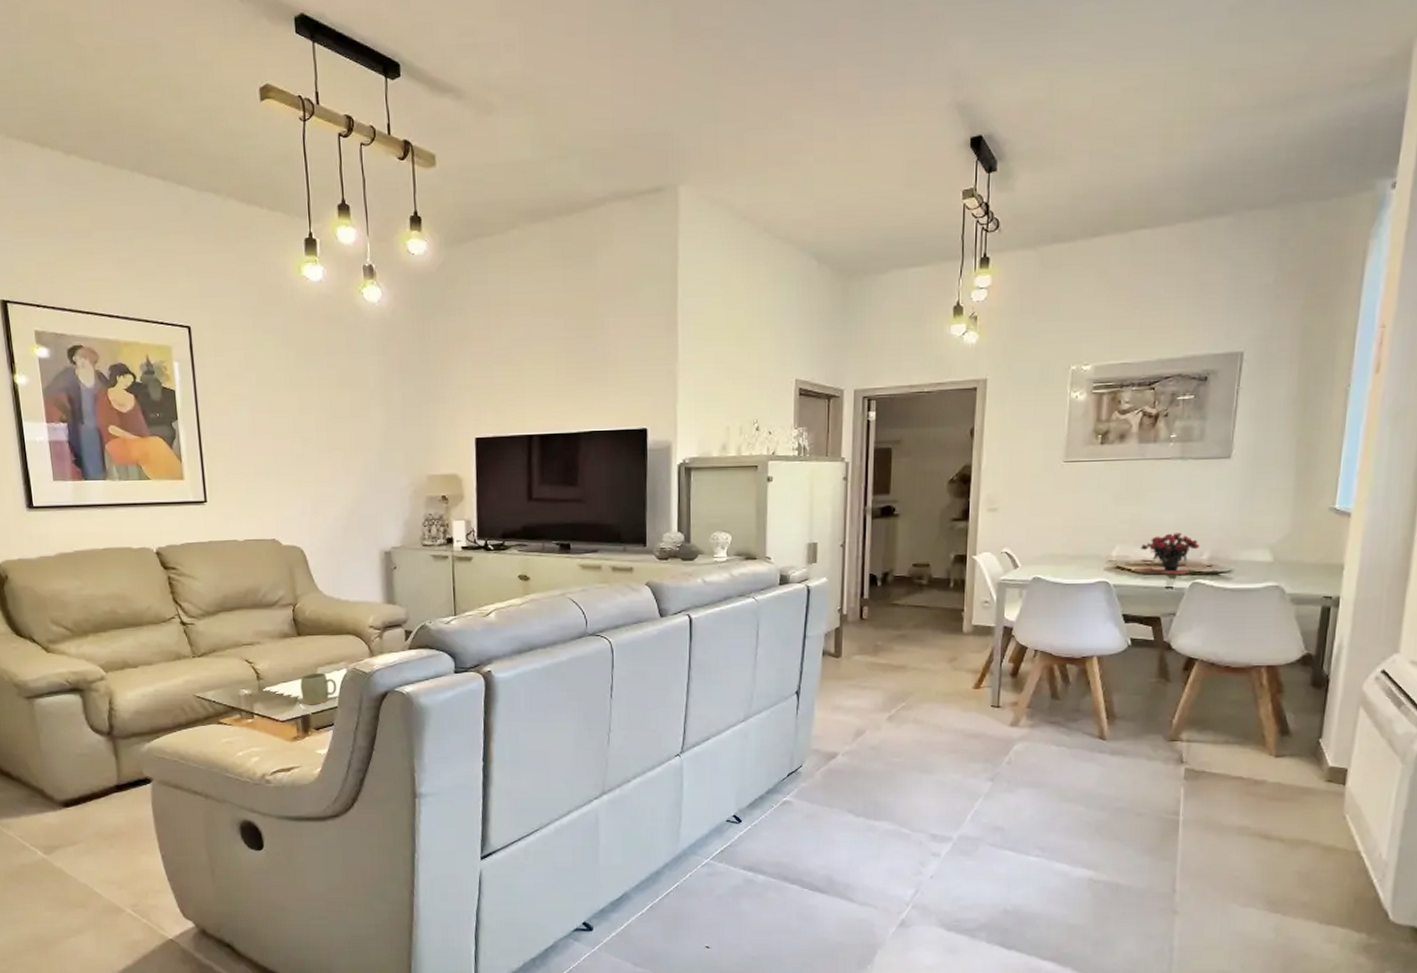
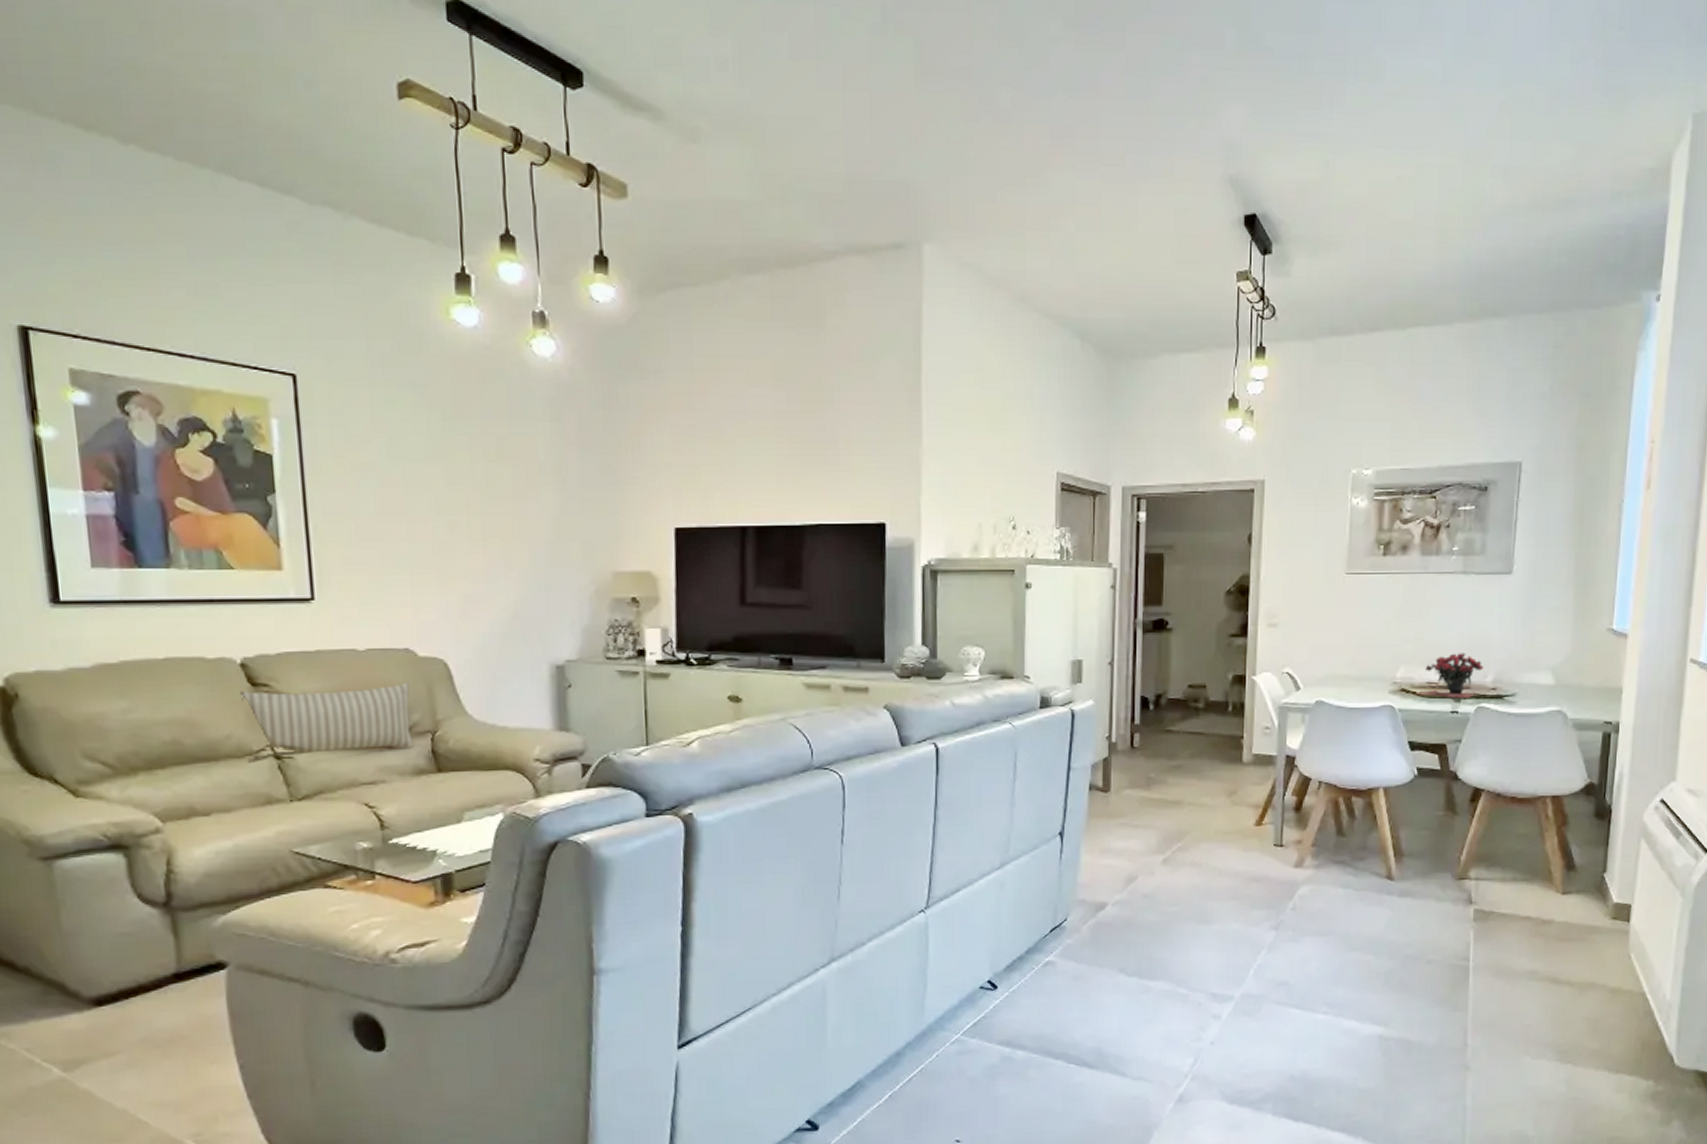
pillow: none [157,565,281,629] -> present [241,682,414,764]
mug: present [300,672,337,705] -> none [440,818,490,861]

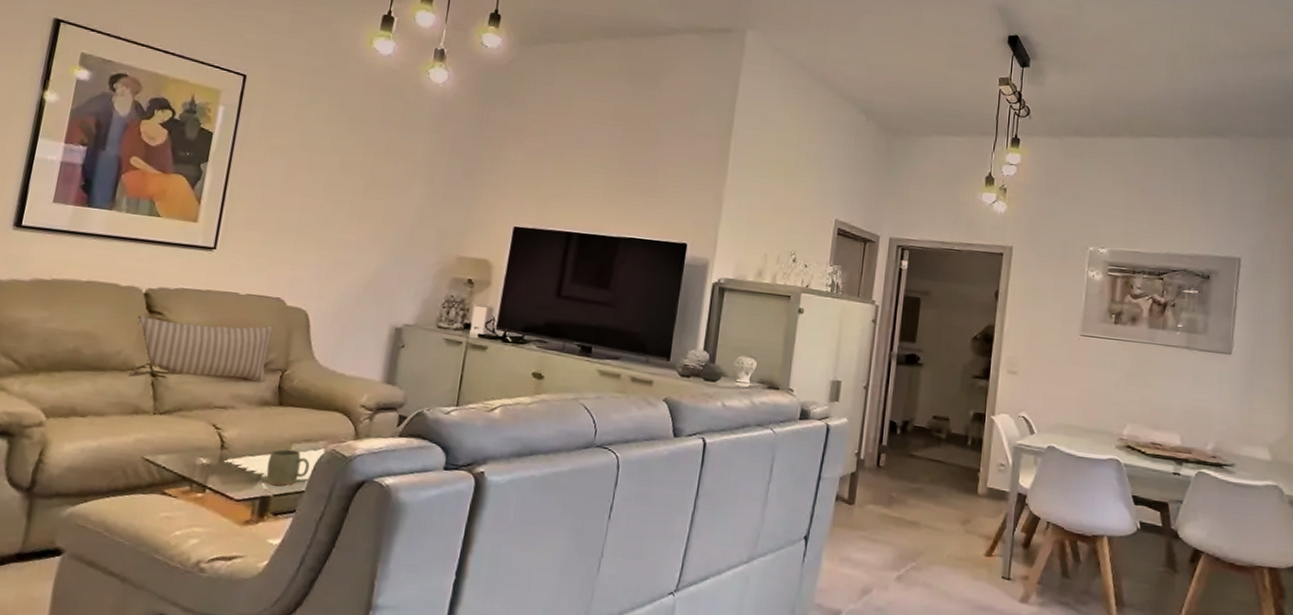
mug: none [440,818,490,861] -> present [266,449,310,486]
flower arrangement: present [1415,653,1484,700] -> none [1140,419,1204,464]

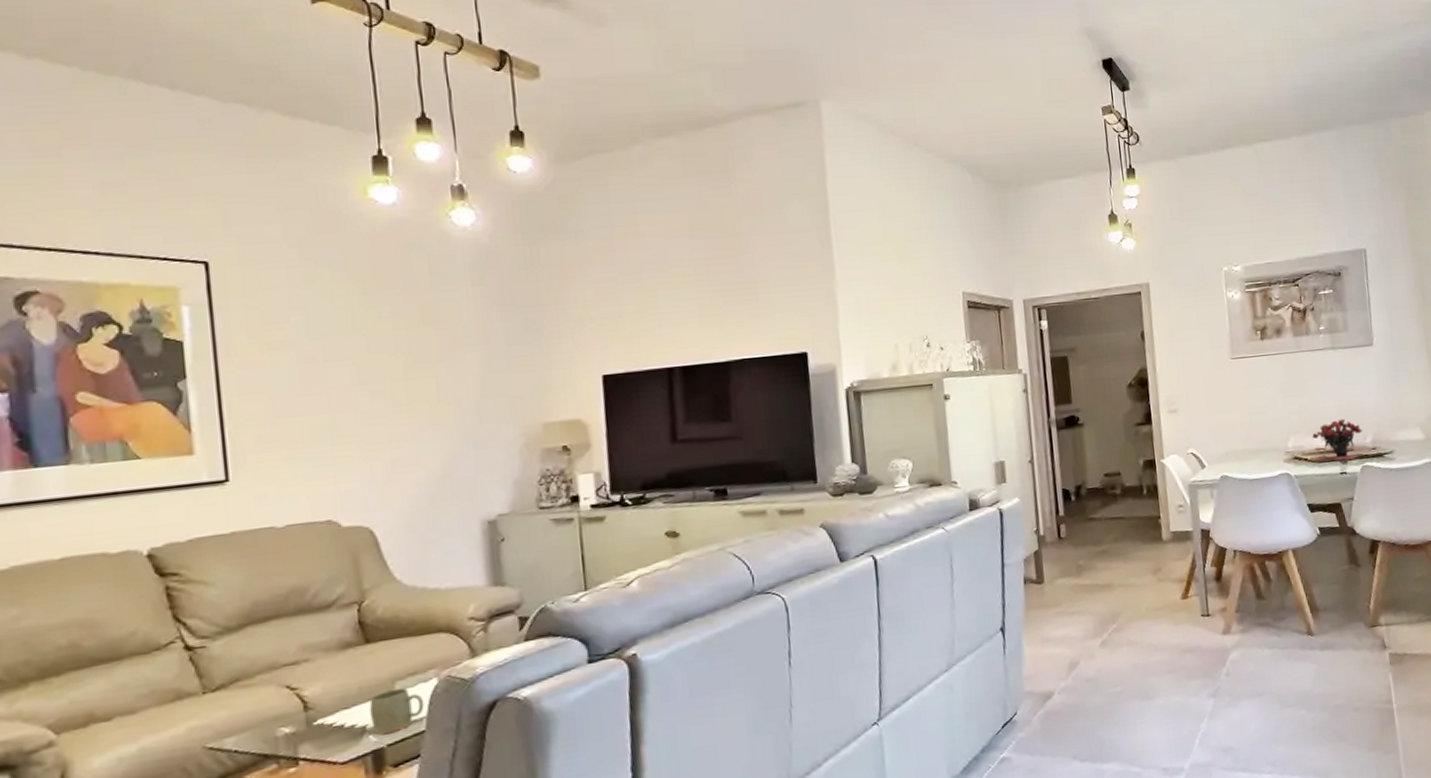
pillow: present [128,316,273,382] -> none [148,554,340,660]
flower arrangement: none [1140,419,1204,464] -> present [1306,419,1362,462]

